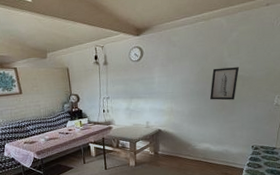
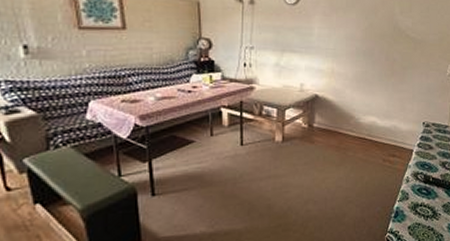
wall art: present [210,67,240,101] -> none [378,25,412,66]

